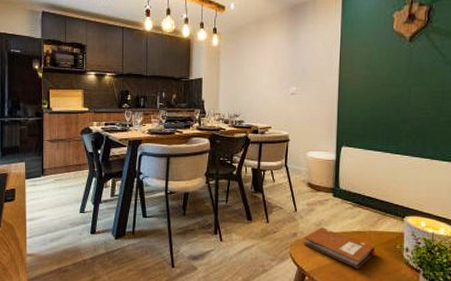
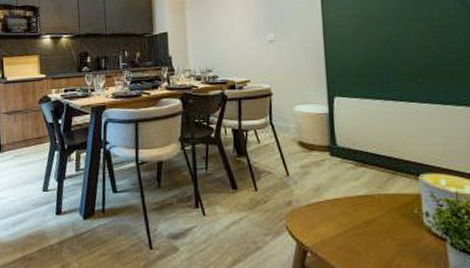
notebook: present [303,227,377,268] -> none [300,193,390,240]

